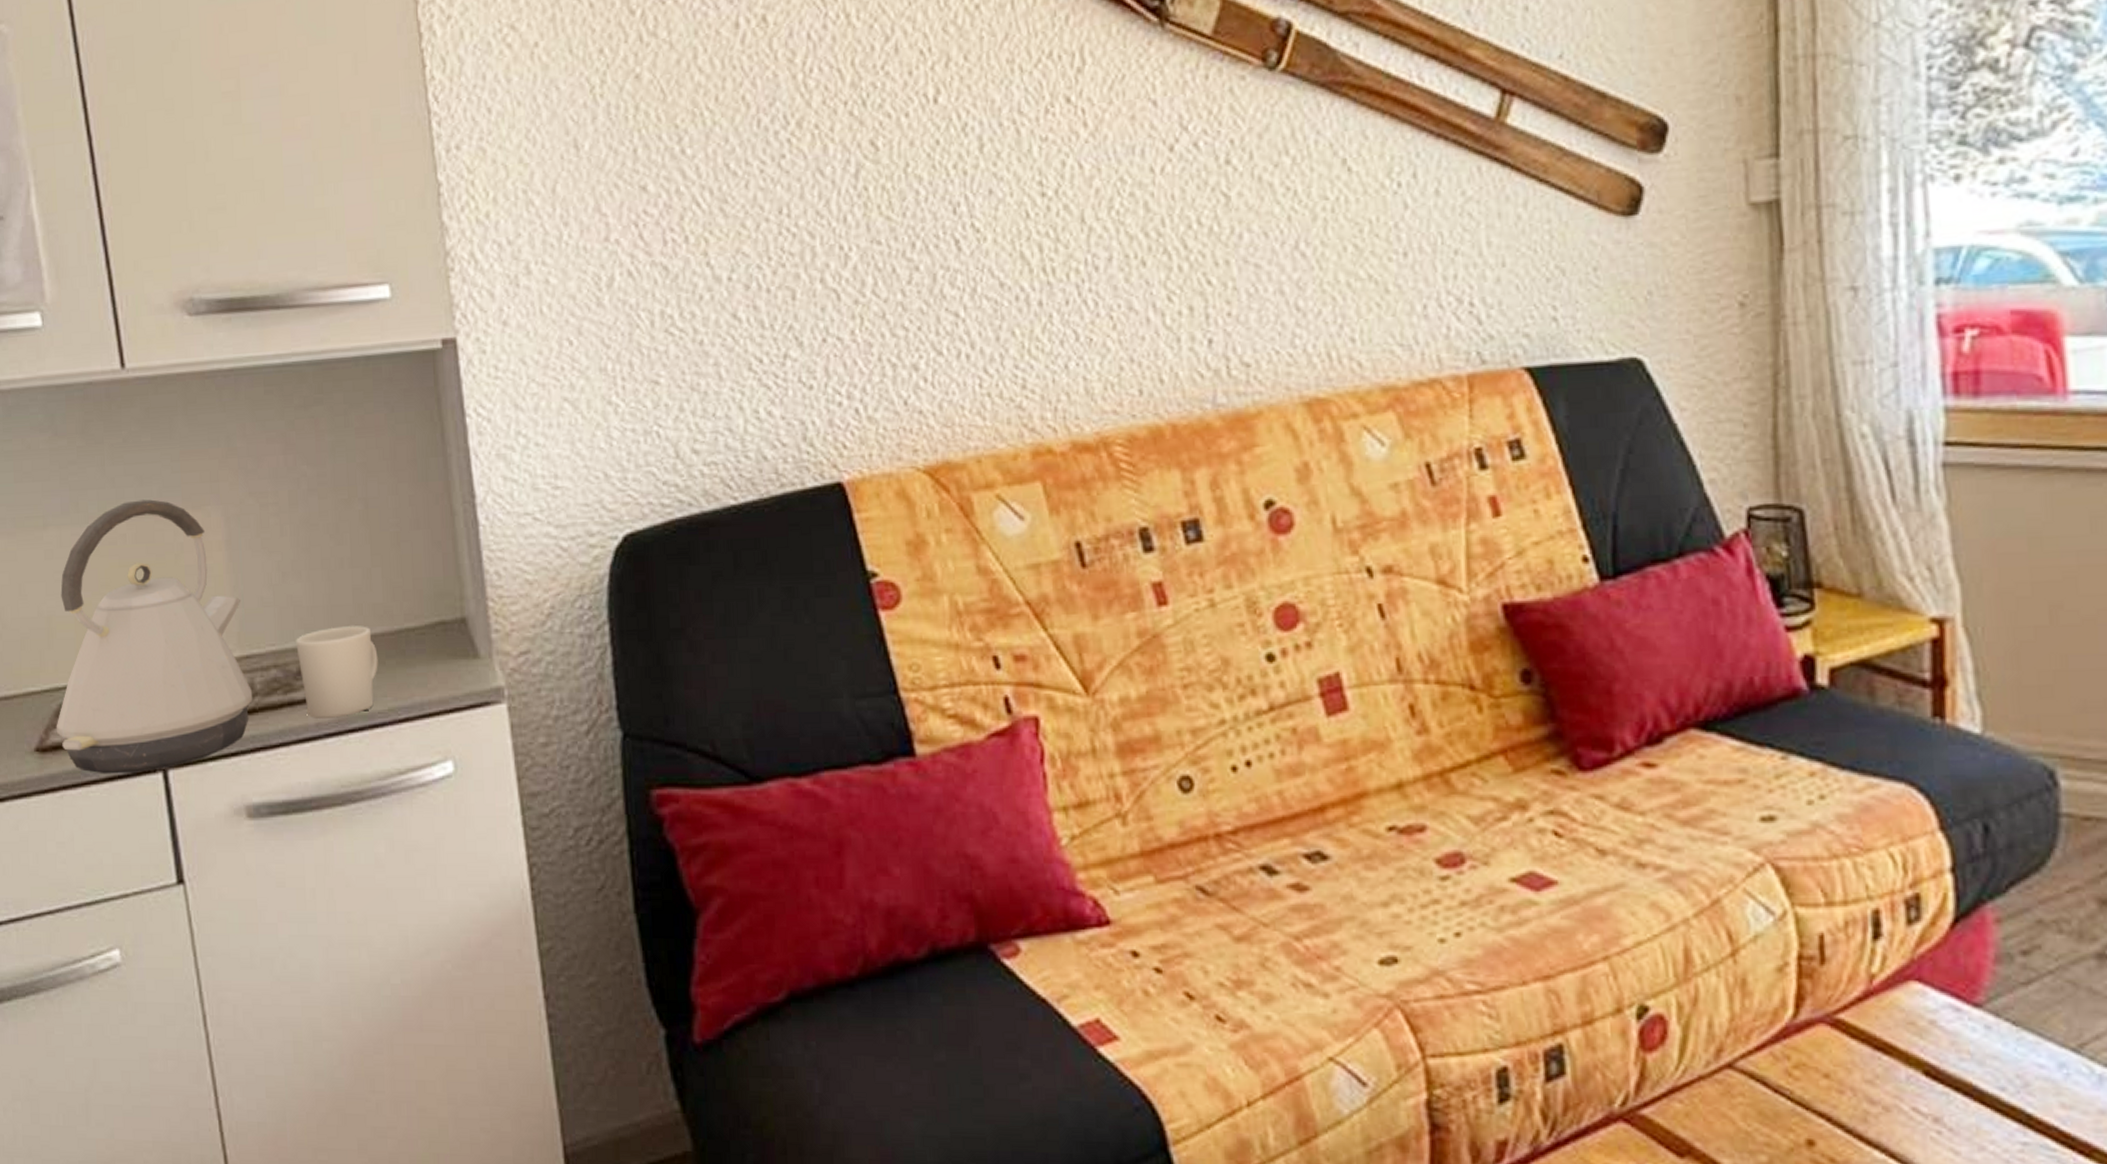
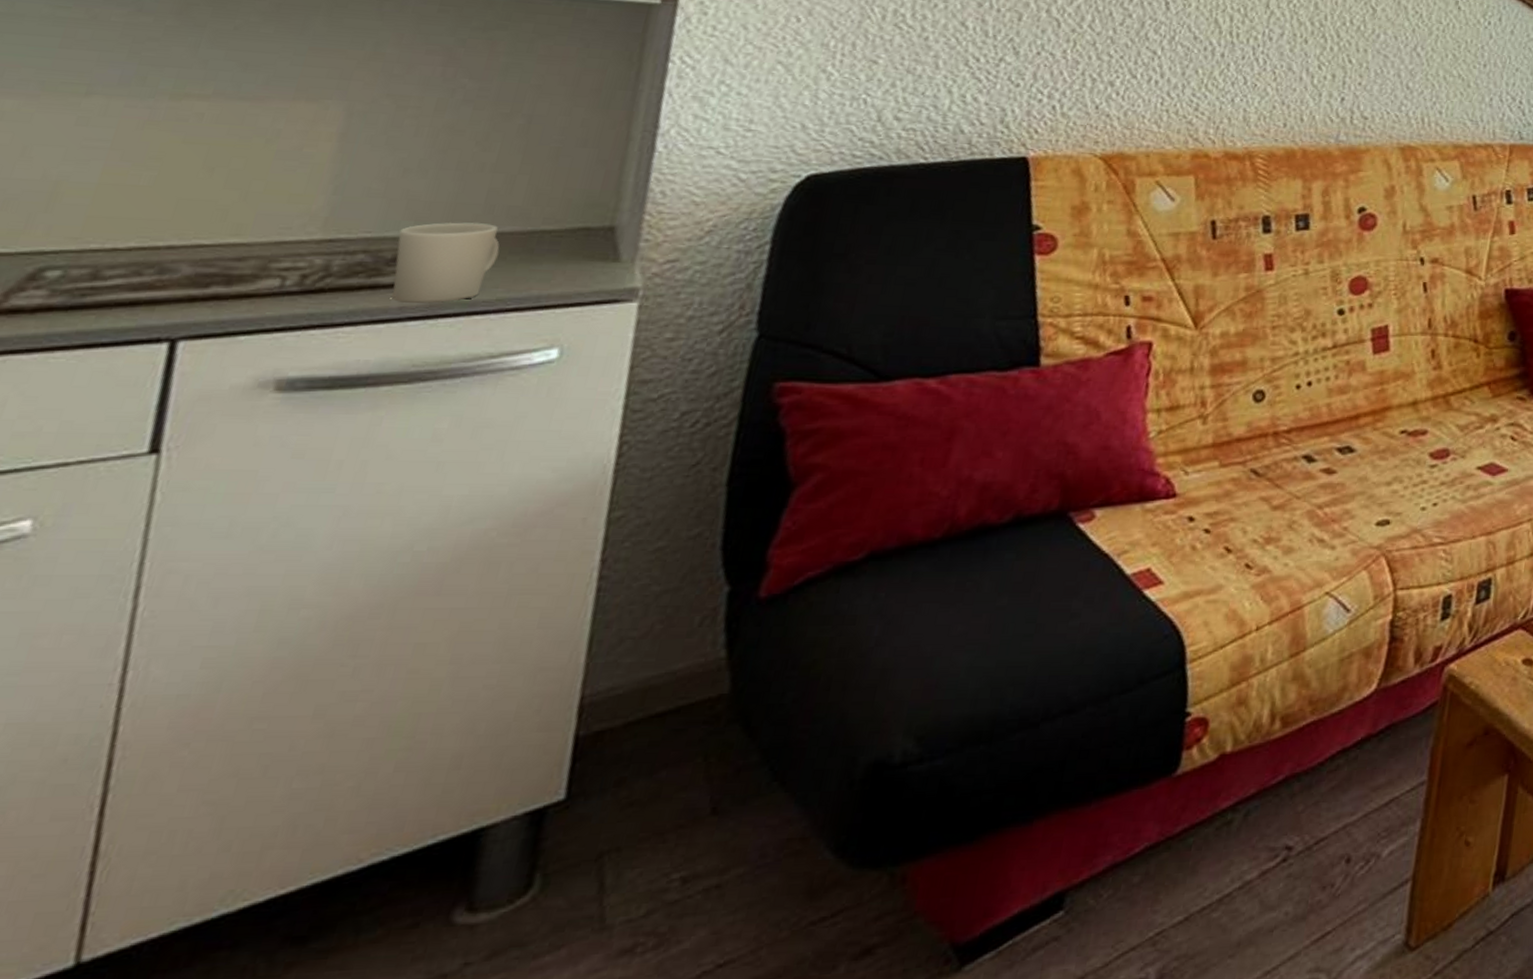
kettle: present [56,499,253,774] -> none [23,84,340,342]

